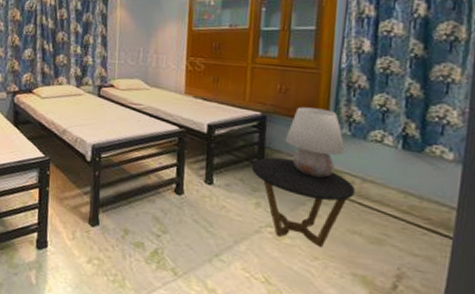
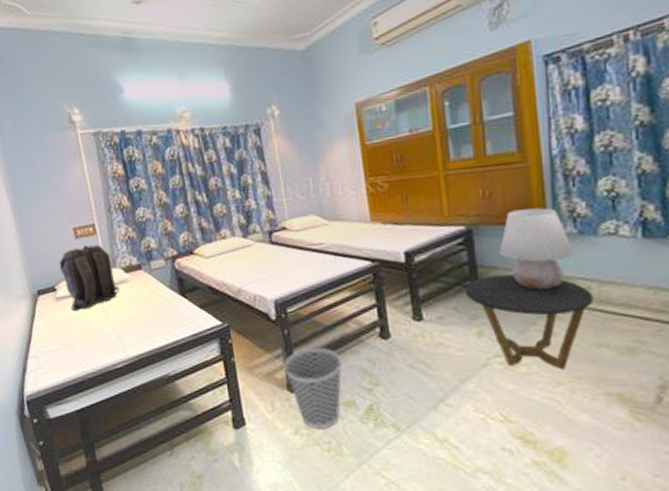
wastebasket: none [89,190,140,263] -> present [283,347,343,430]

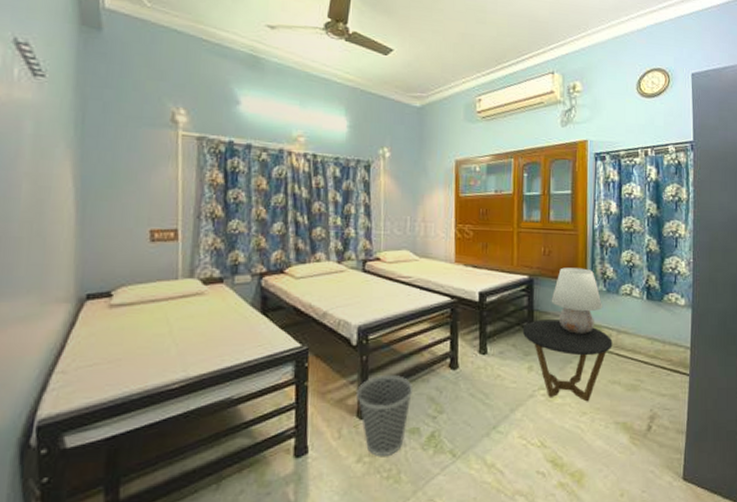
backpack: present [59,244,119,312] -> none [122,250,192,322]

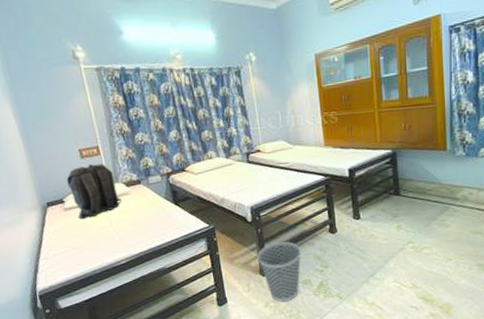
backpack: none [122,250,192,322] -> present [66,163,122,220]
side table: present [522,319,613,402] -> none [389,185,474,250]
table lamp: present [551,267,603,334] -> none [414,137,463,195]

